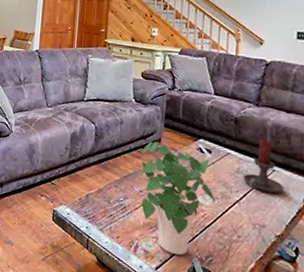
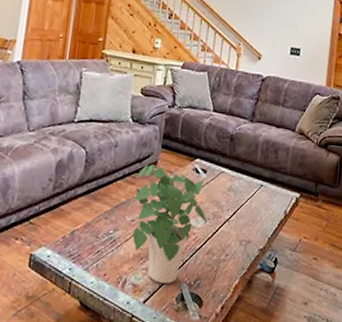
candle holder: present [243,138,284,194] -> none [234,154,269,209]

